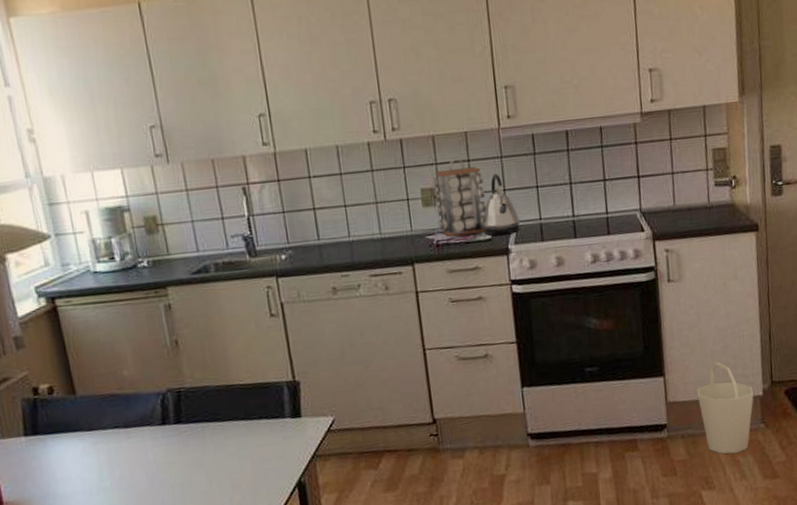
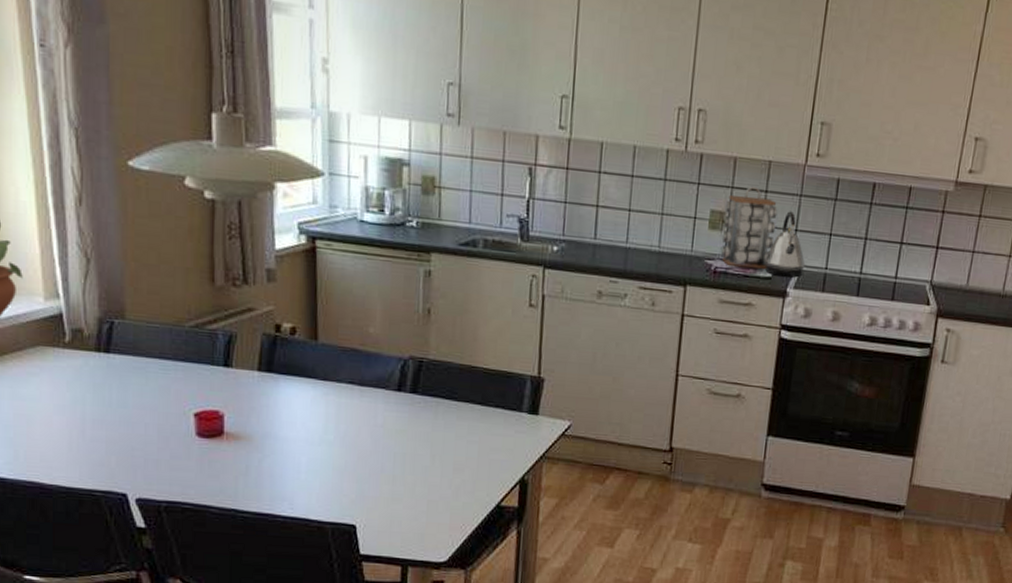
bucket: present [697,361,754,455] -> none [941,455,1001,551]

